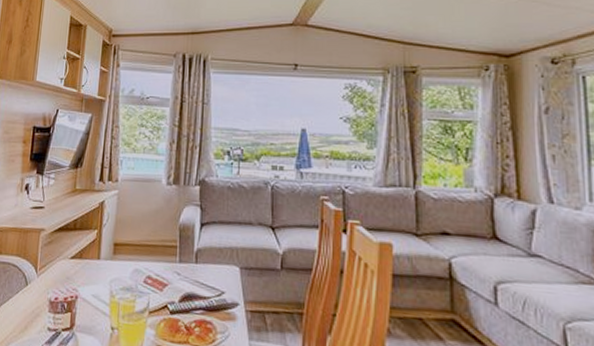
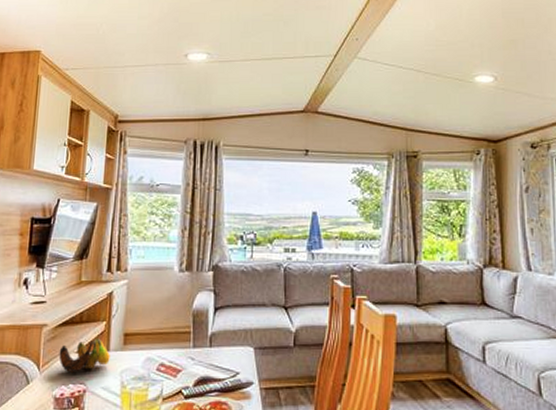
banana: none [54,245,101,278] -> present [59,337,110,373]

